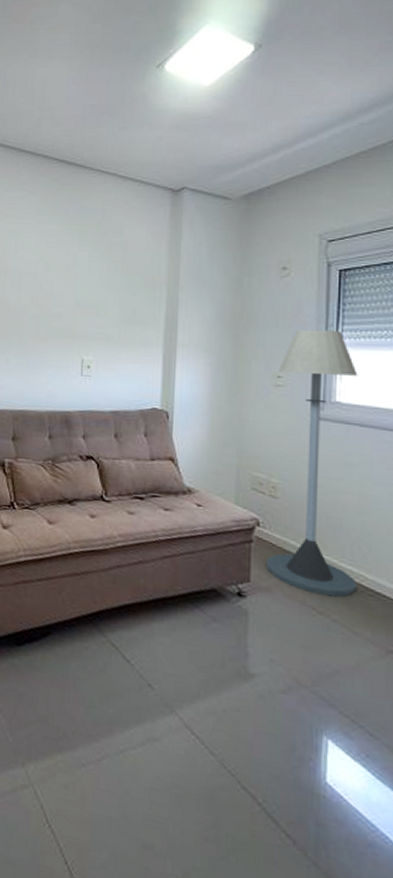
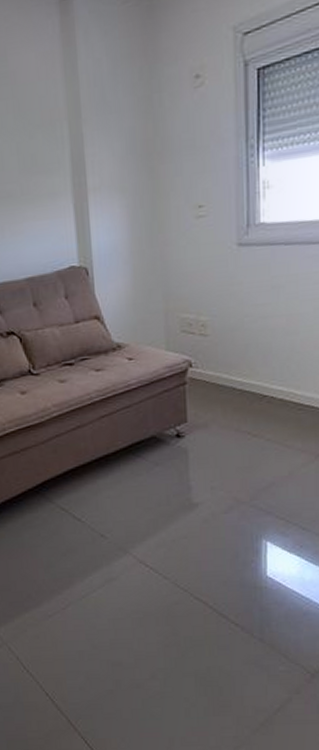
floor lamp: present [267,329,358,597] -> none [200,142,287,420]

